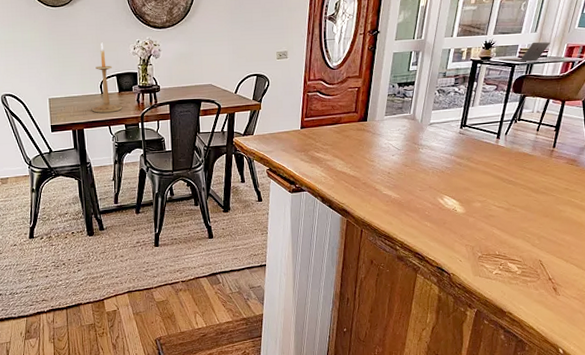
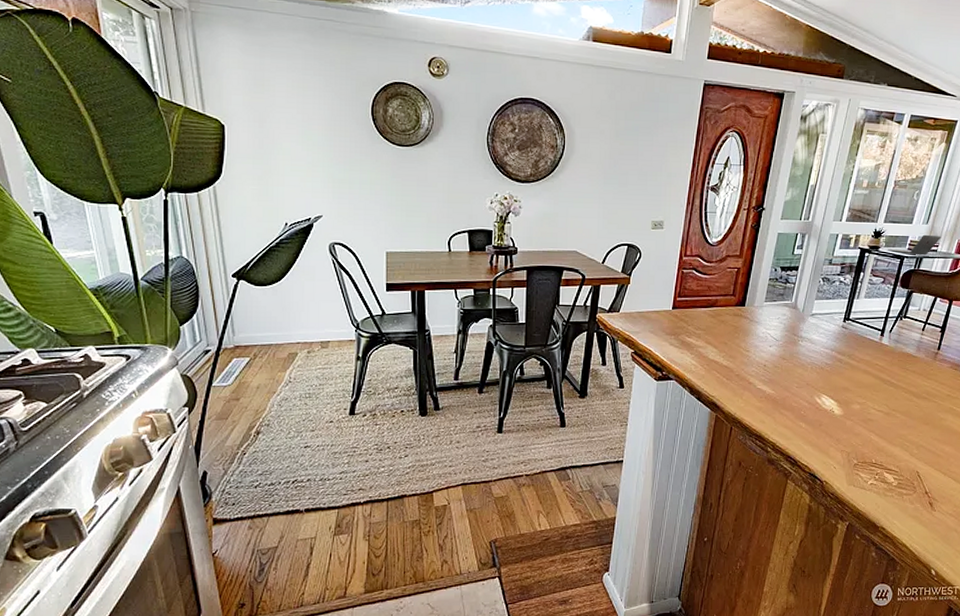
candlestick: present [91,42,123,113] -> none [436,192,473,274]

